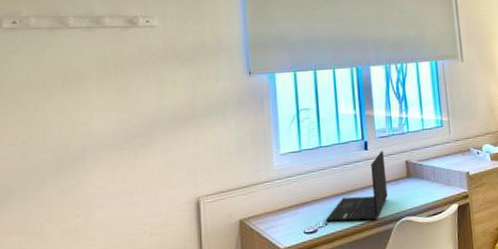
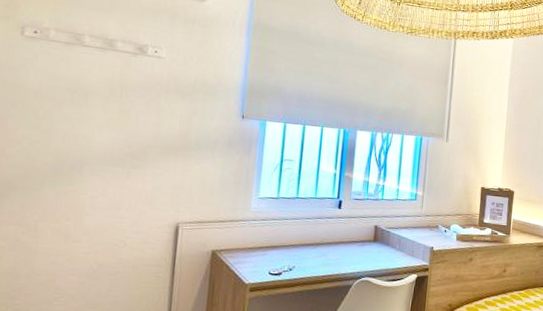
laptop: present [325,150,388,222] -> none [290,211,356,275]

